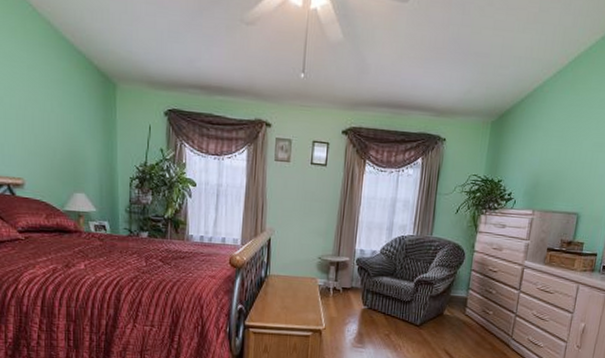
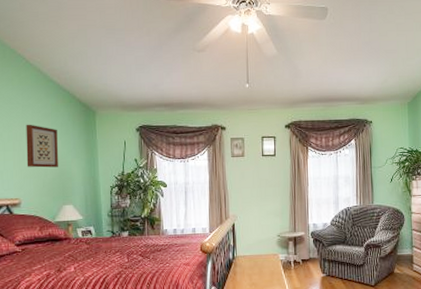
wall art: none [31,89,69,147] -> present [26,124,58,168]

